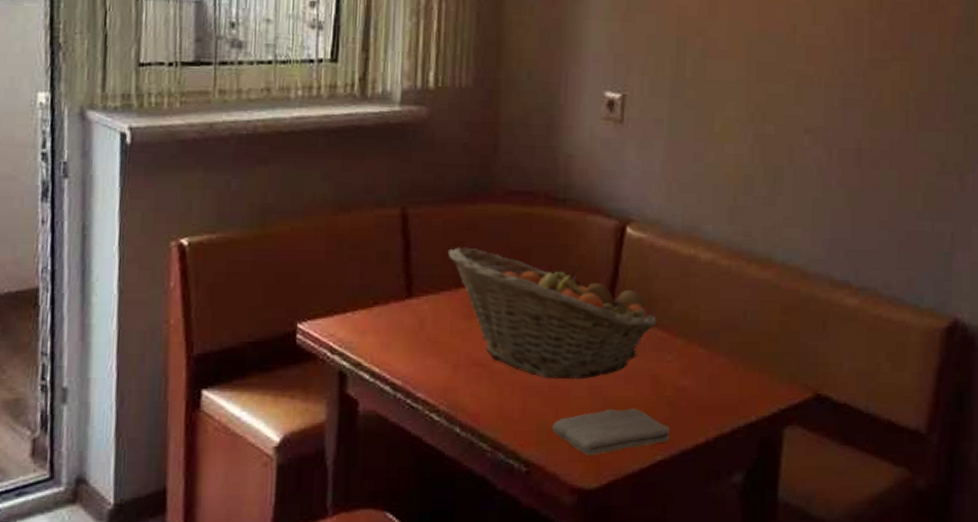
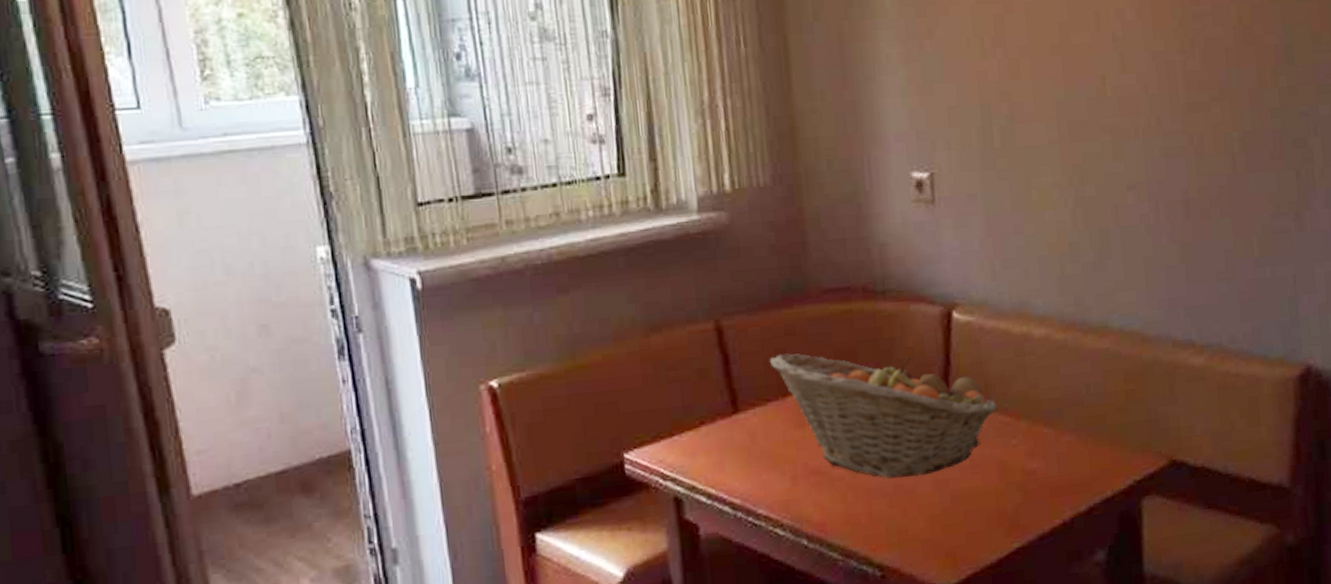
washcloth: present [551,408,670,455] -> none [901,497,1025,552]

